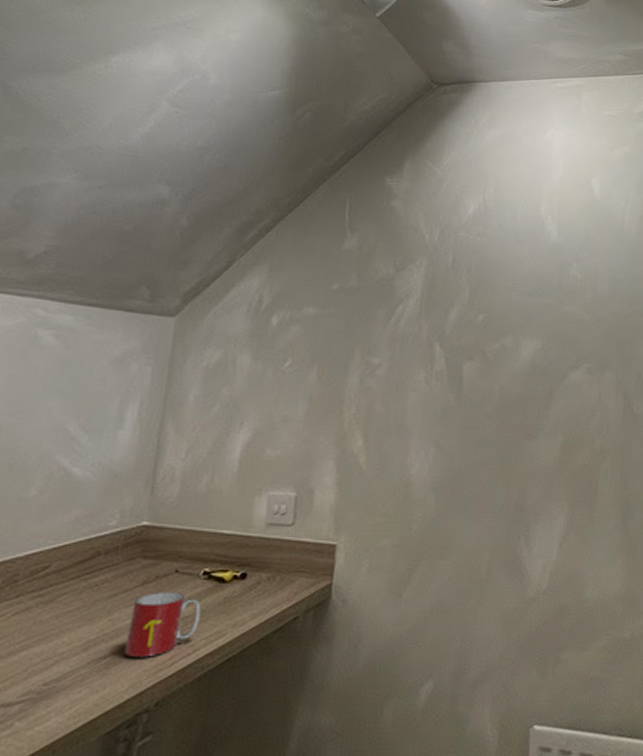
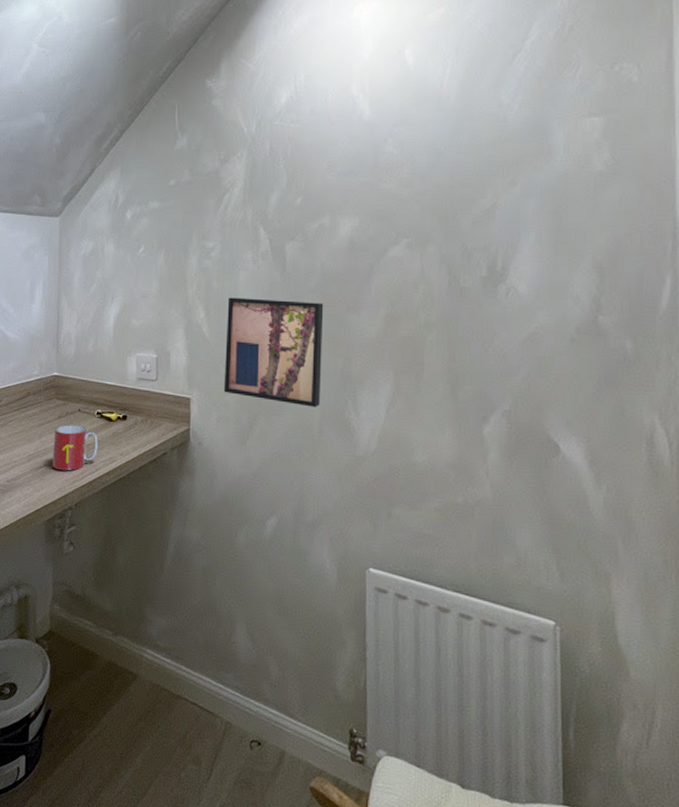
wall art: none [379,422,501,546] -> present [224,297,324,408]

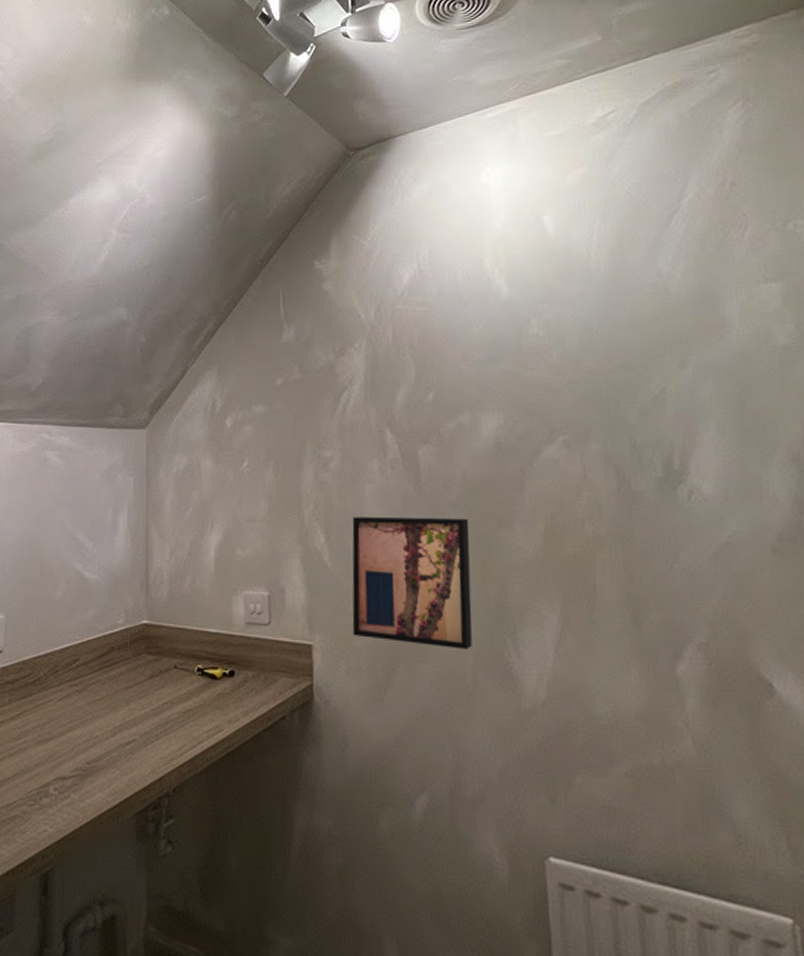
mug: present [52,425,98,471] -> none [143,686,199,746]

